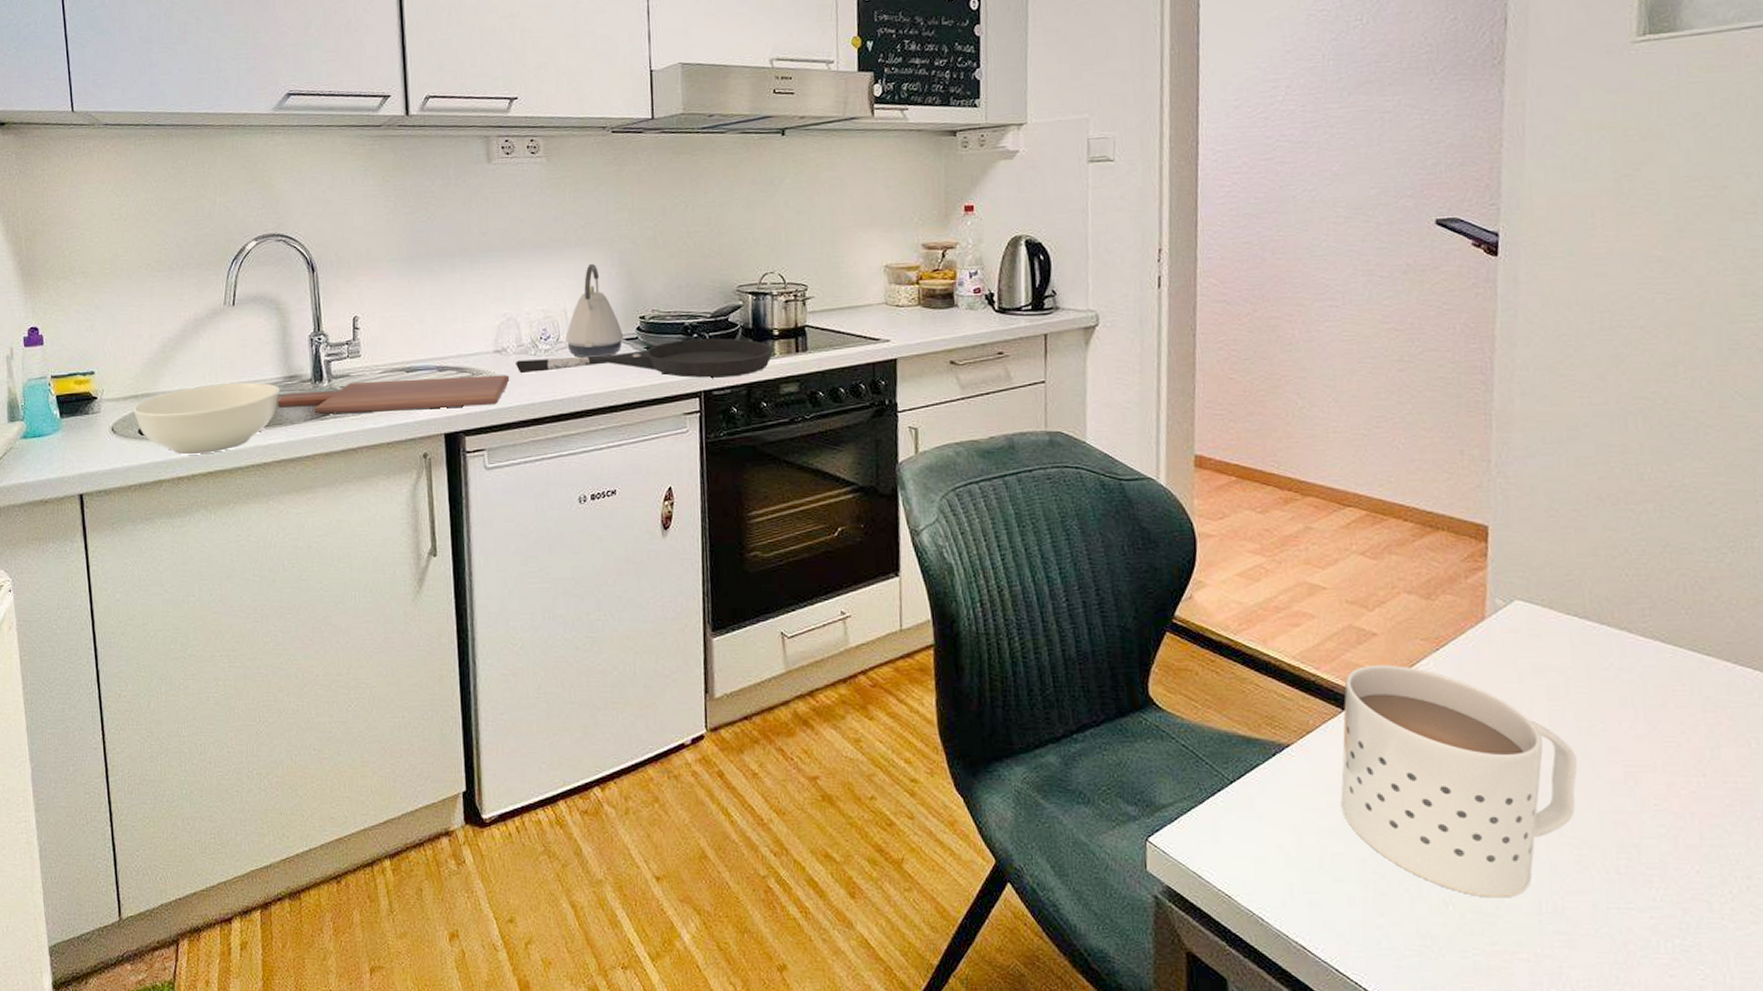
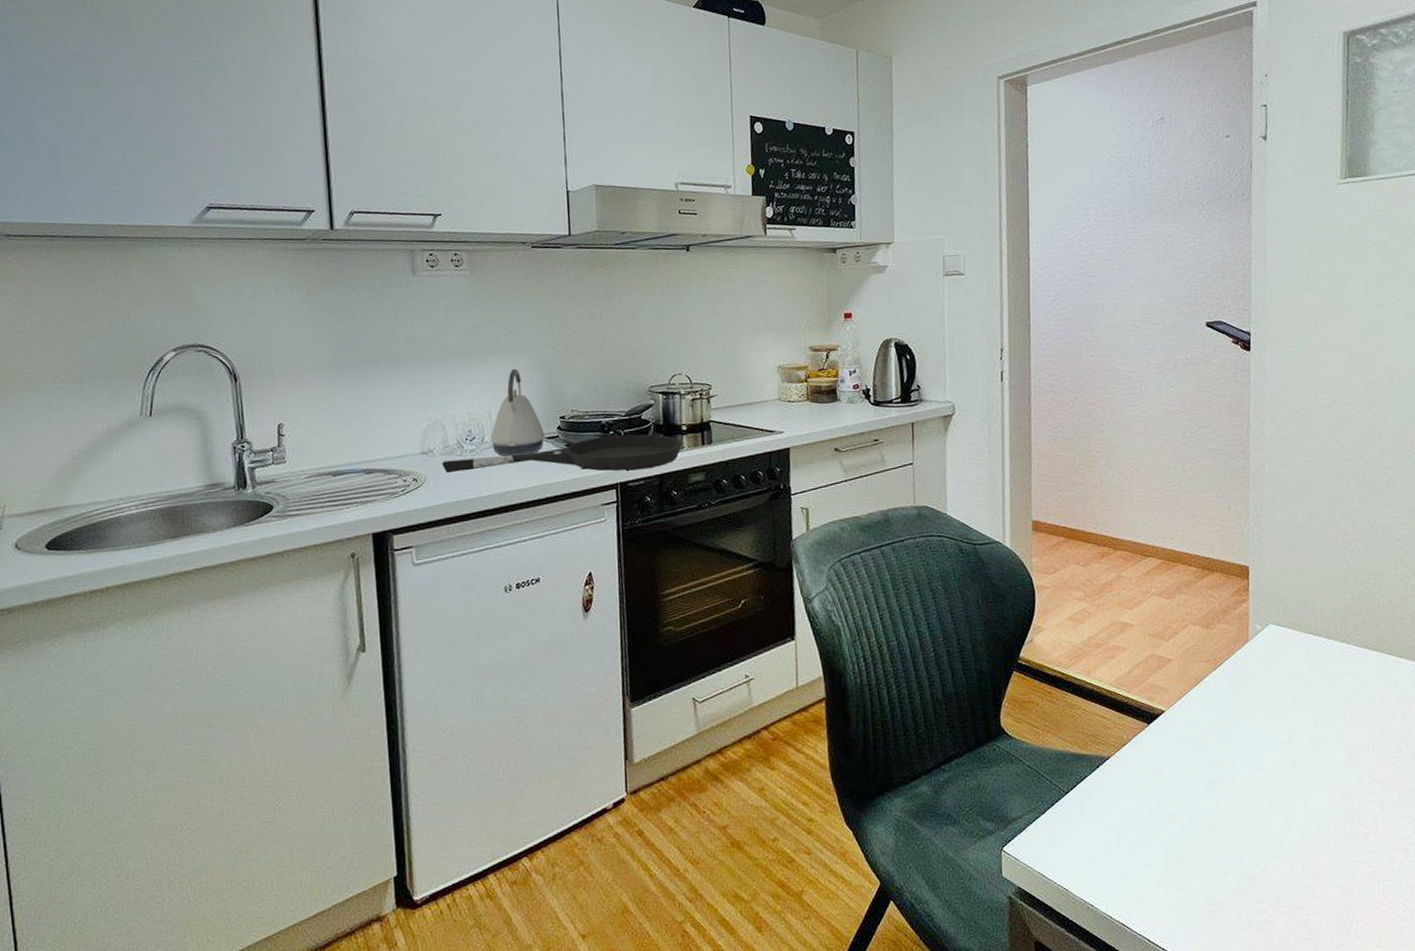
bowl: present [132,382,281,455] -> none [38,491,202,568]
cutting board: present [277,375,510,414] -> none [199,475,437,521]
mug: present [1341,664,1577,898] -> none [1148,684,1316,866]

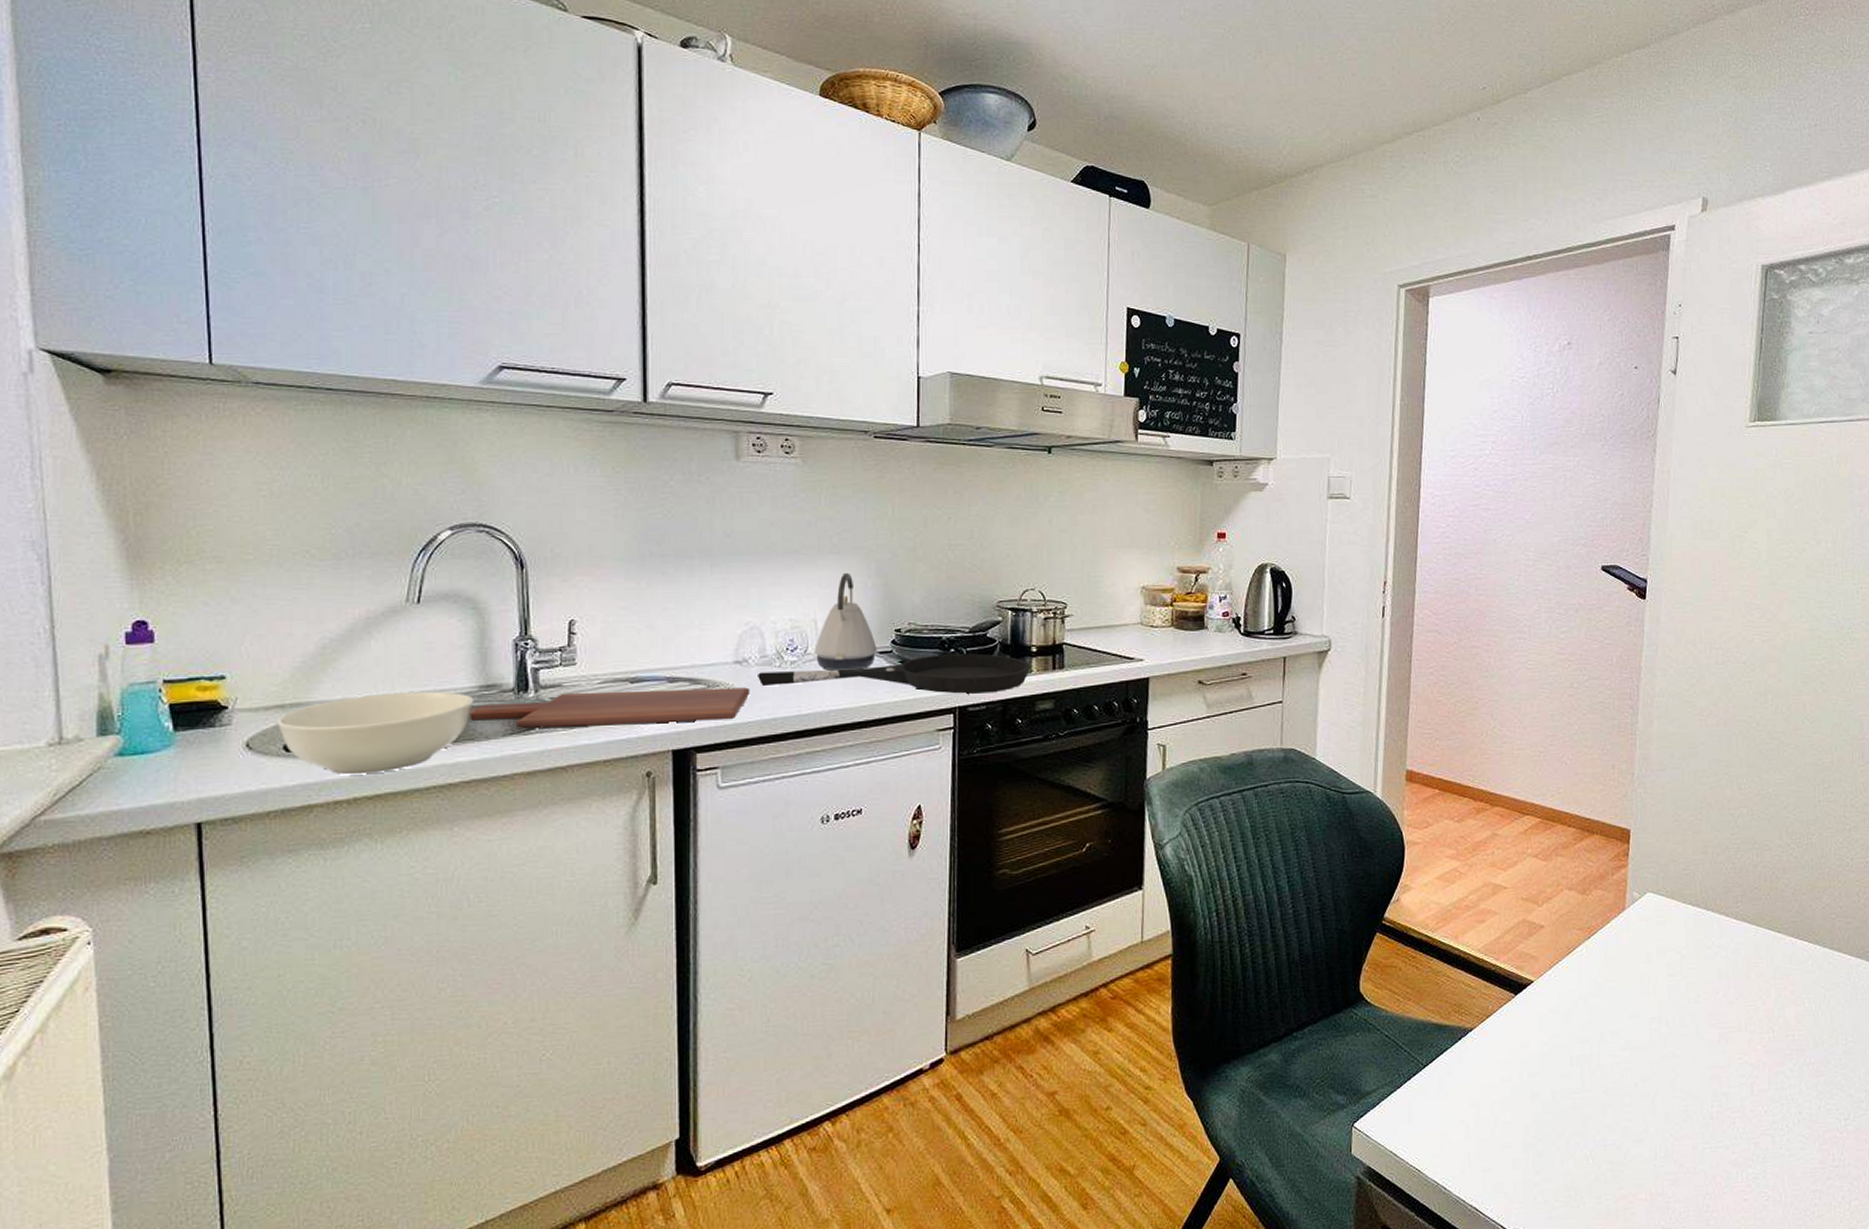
bowl: none [38,491,202,568] -> present [276,691,475,775]
cutting board: none [199,475,437,521] -> present [470,687,750,728]

